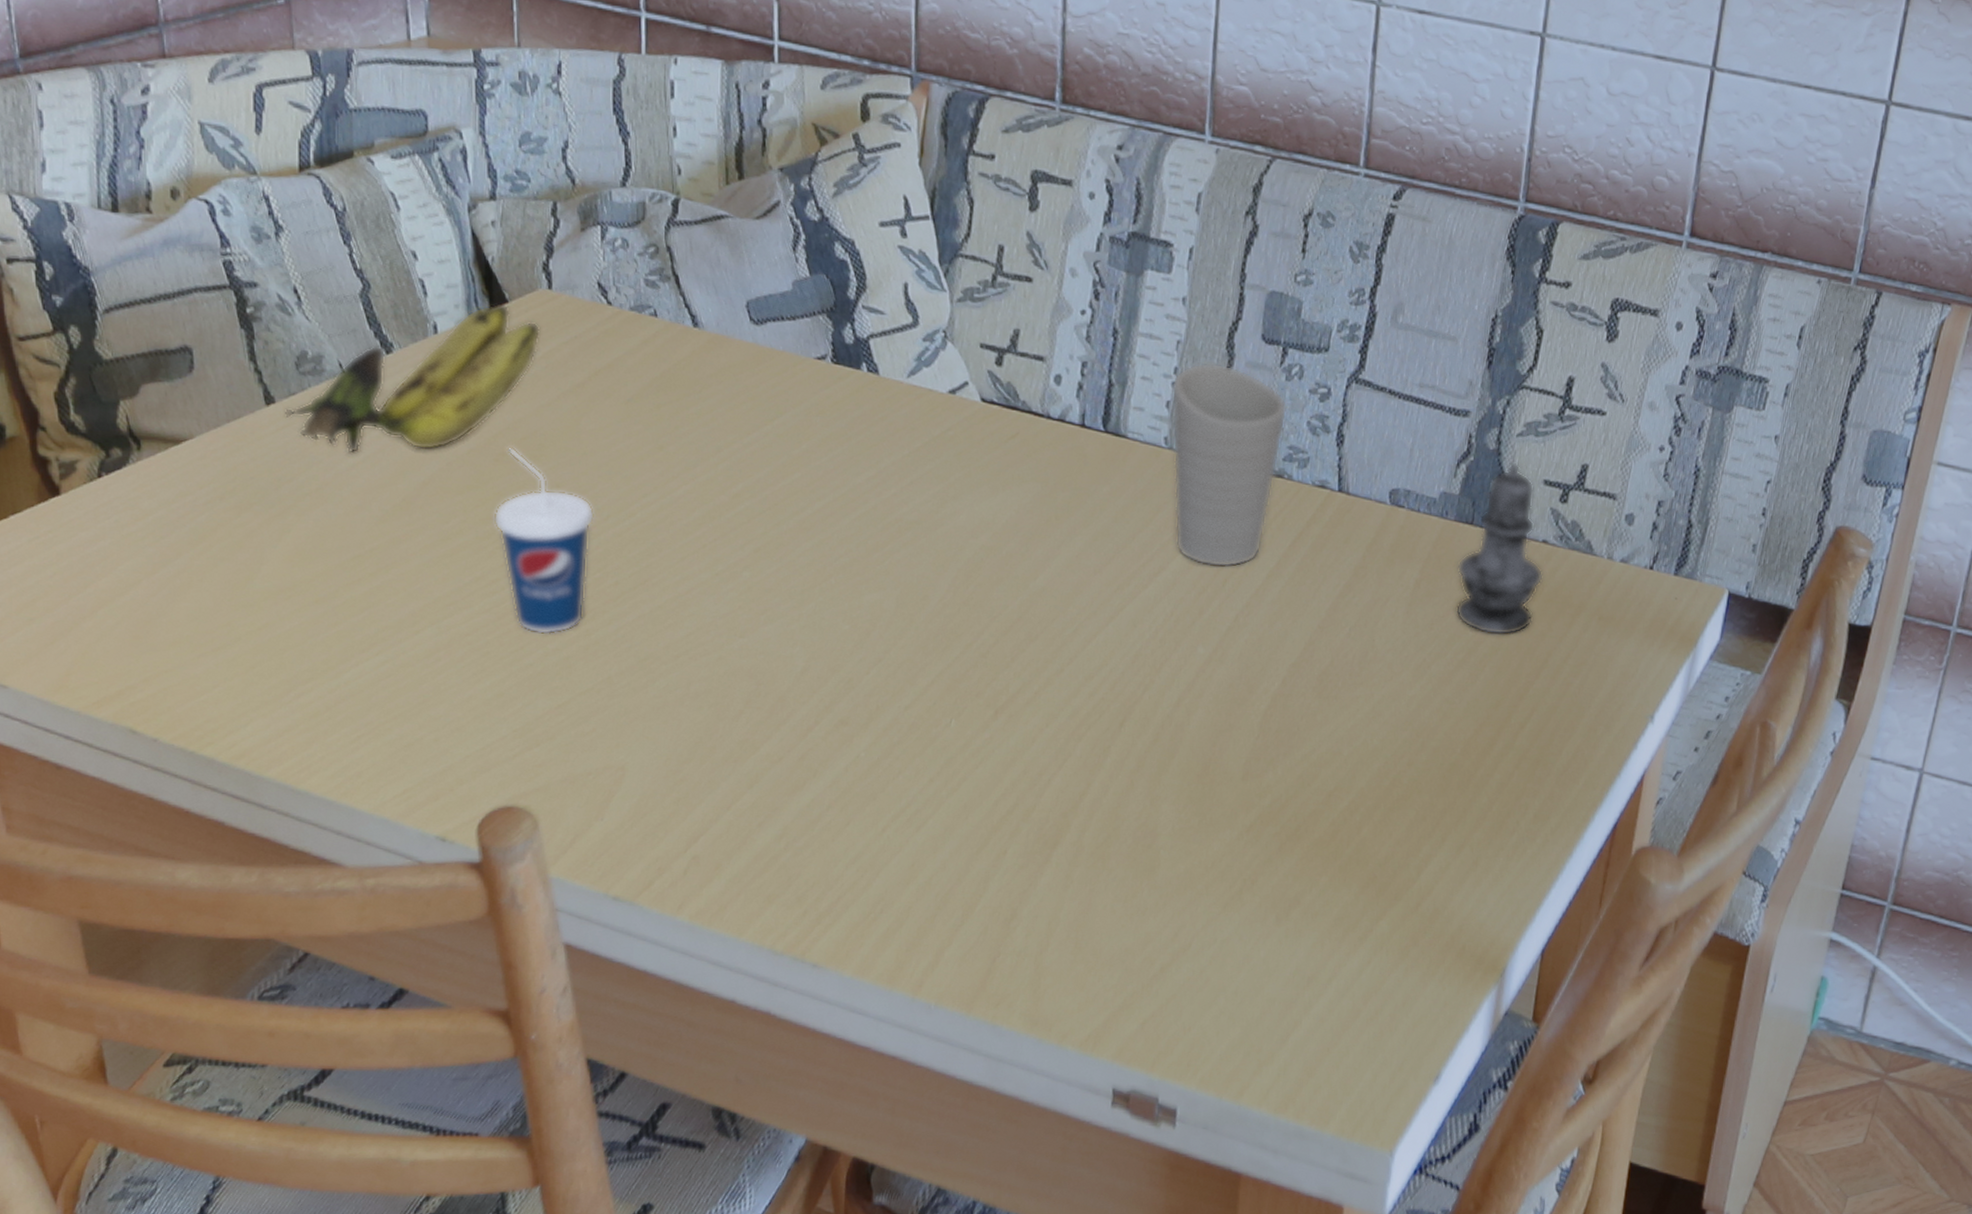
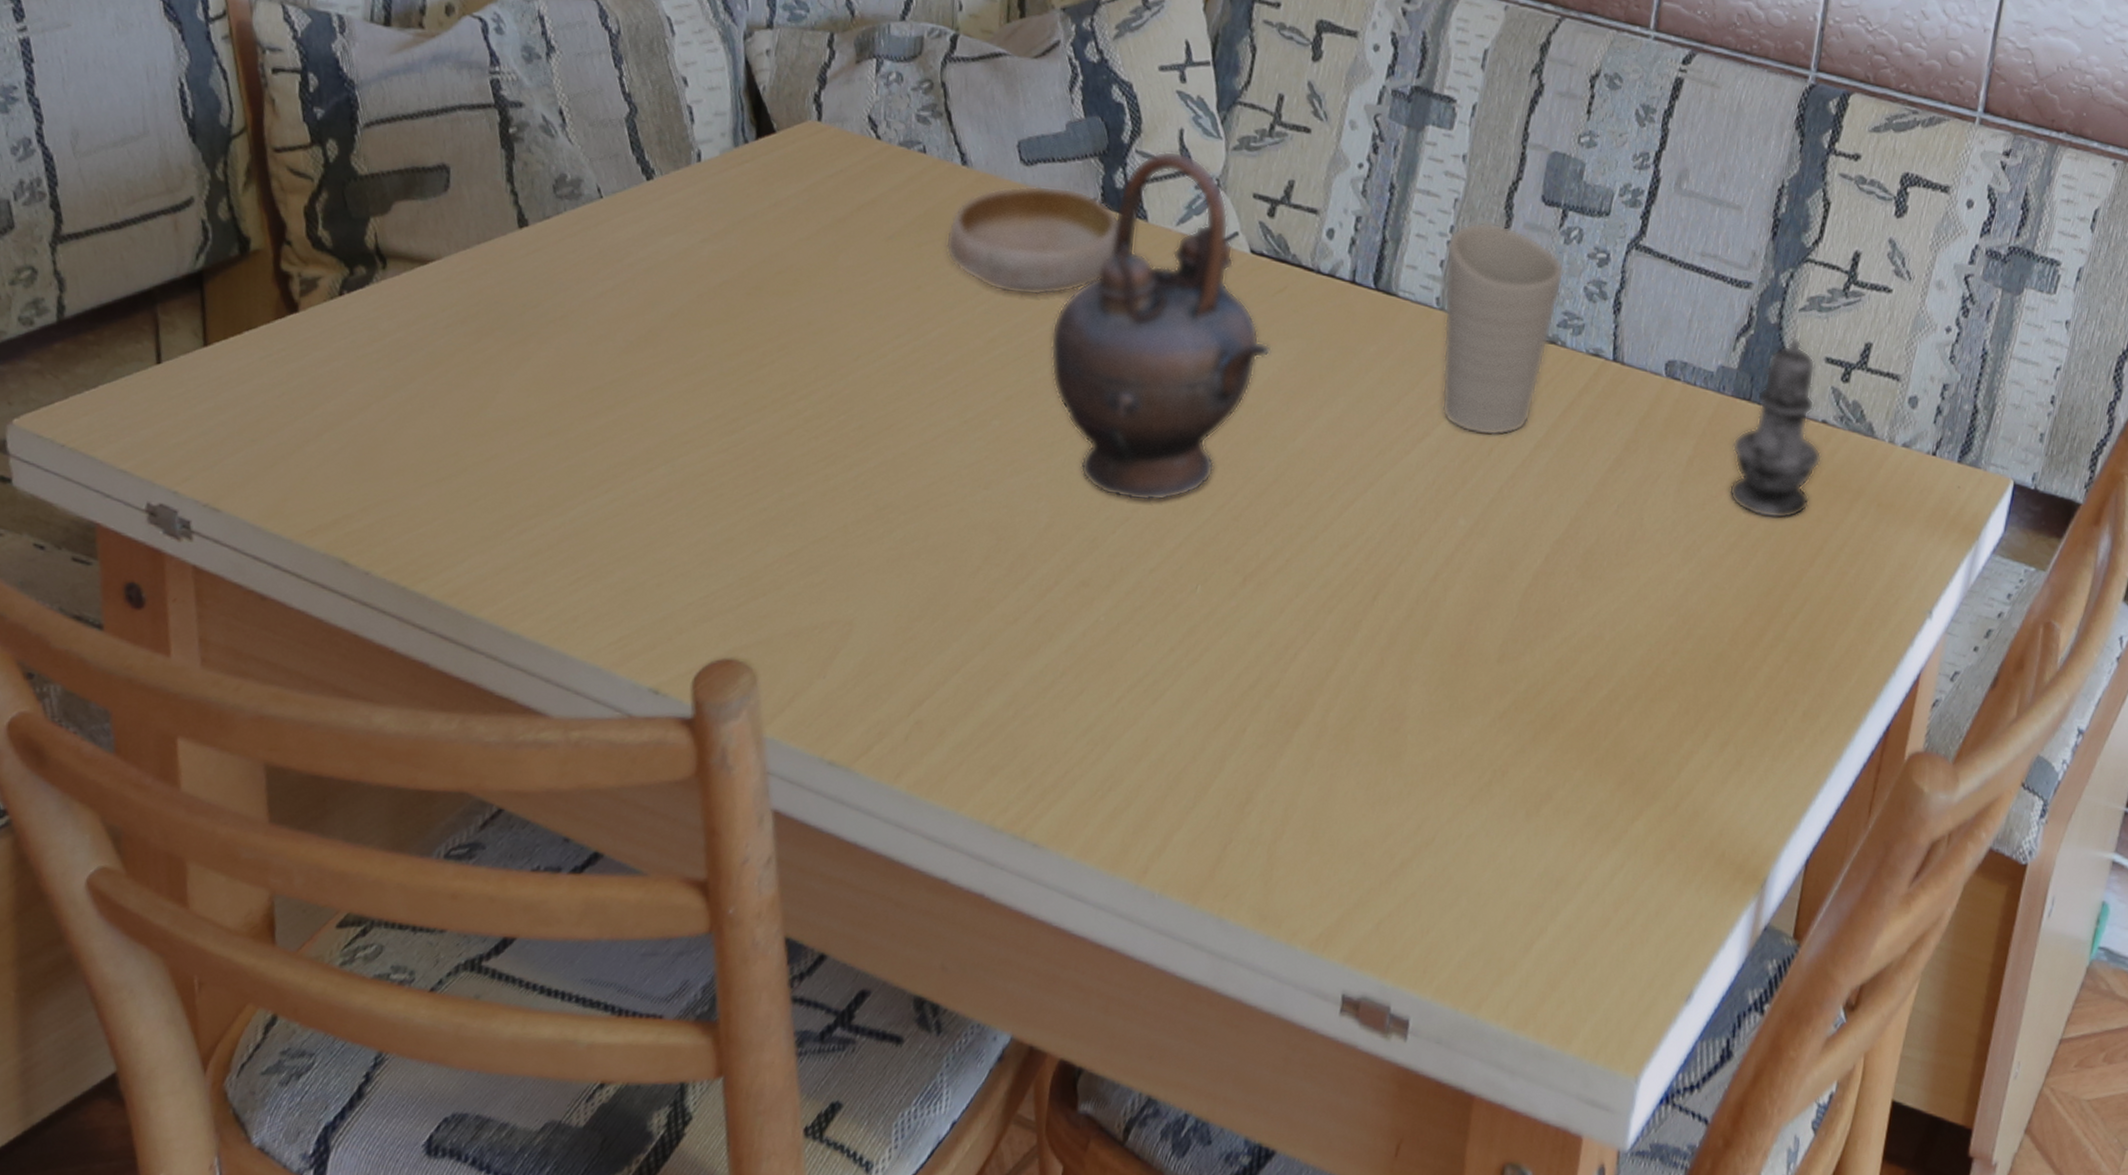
banana: present [284,302,541,455] -> none [536,132,806,283]
cup: present [493,448,595,634] -> none [739,282,845,478]
bowl: none [683,343,850,451] -> present [945,185,1118,296]
teapot: none [793,305,1008,643] -> present [1050,150,1271,502]

